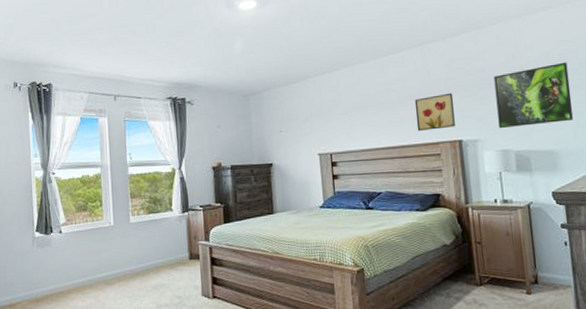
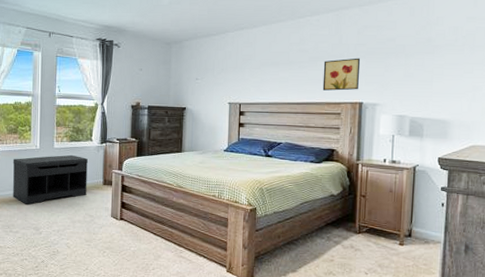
bench: none [84,228,172,291] -> present [13,154,88,205]
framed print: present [493,62,574,129] -> none [399,38,474,96]

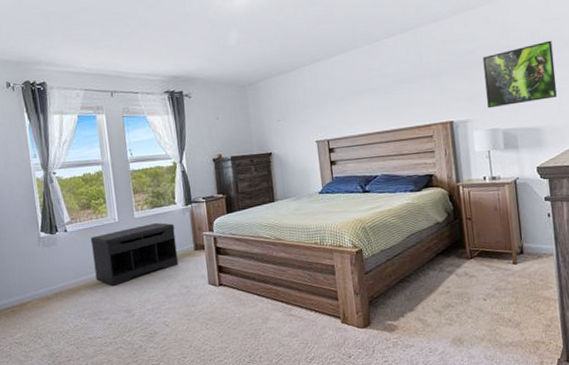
wall art: present [322,58,361,91] -> none [407,75,447,114]
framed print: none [399,38,474,96] -> present [482,40,558,109]

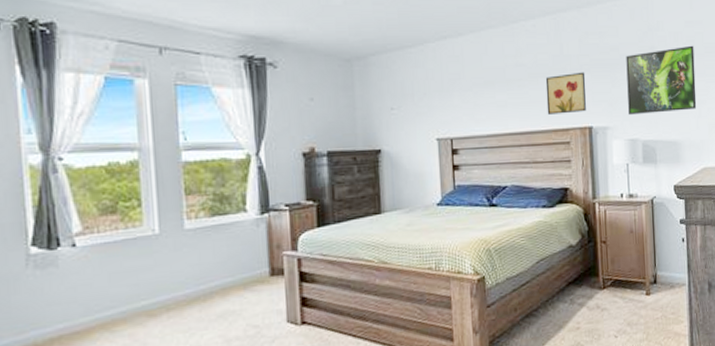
bench: present [90,222,178,286] -> none [113,236,246,327]
wall art: none [407,75,447,114] -> present [545,72,586,115]

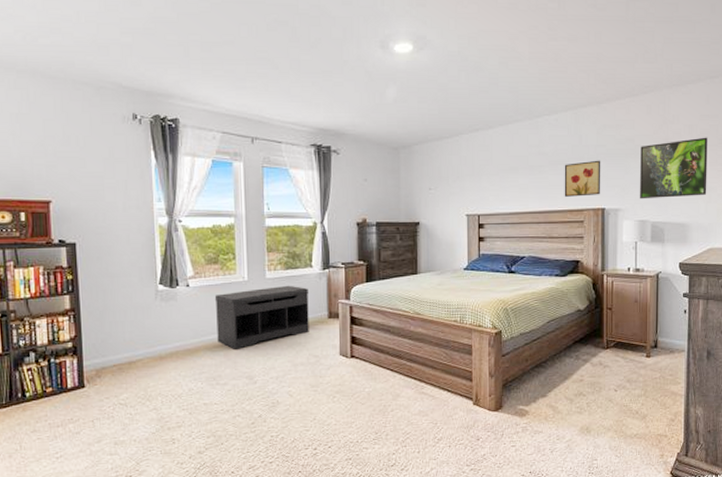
bench: none [113,236,246,327] -> present [214,285,309,349]

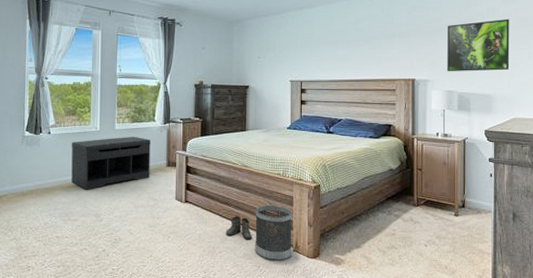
boots: none [398,370,430,395] -> present [226,216,254,240]
wastebasket: none [430,355,472,416] -> present [255,205,292,261]
wall art: present [564,160,601,197] -> none [378,36,412,68]

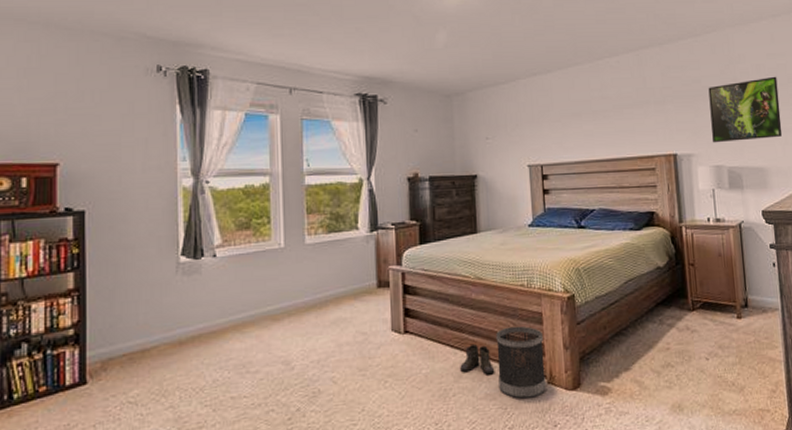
bench: present [71,136,151,190] -> none [245,251,356,329]

